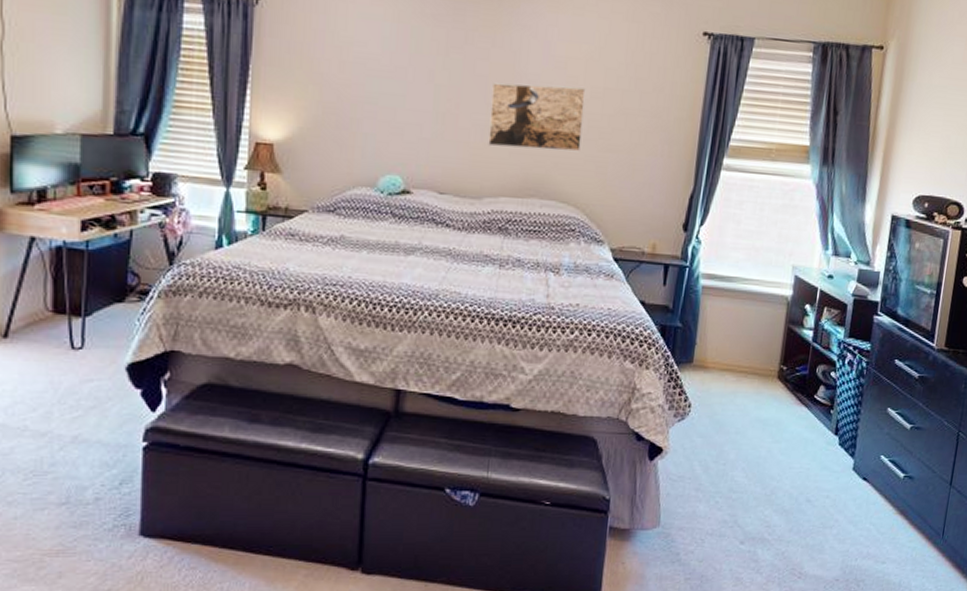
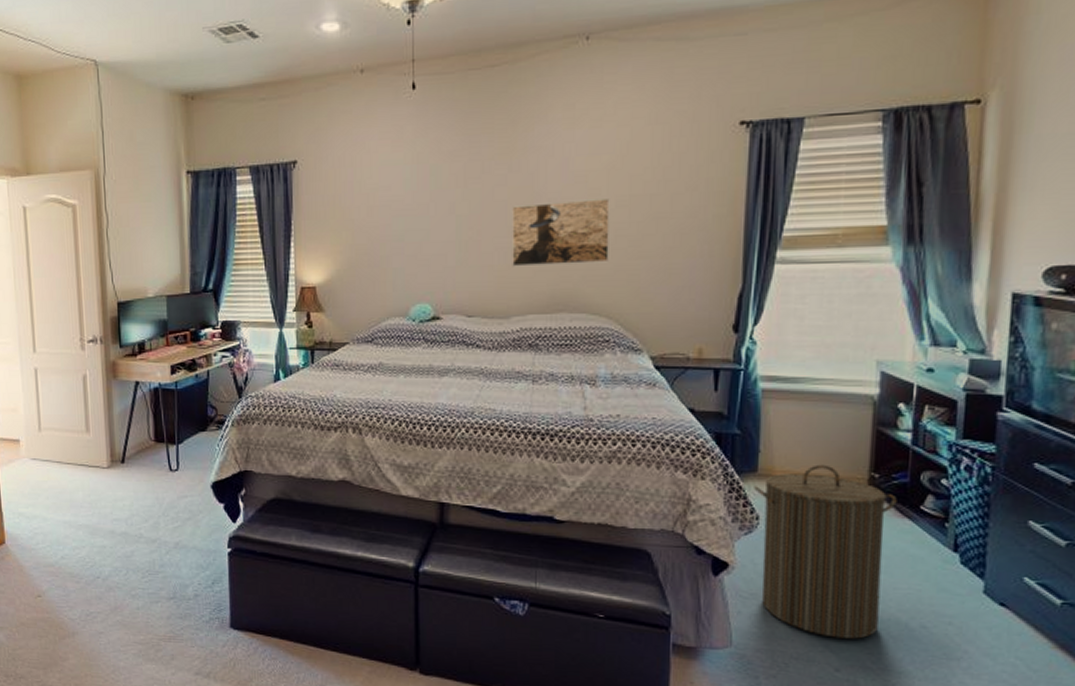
laundry hamper: none [687,357,798,514] -> present [754,464,897,639]

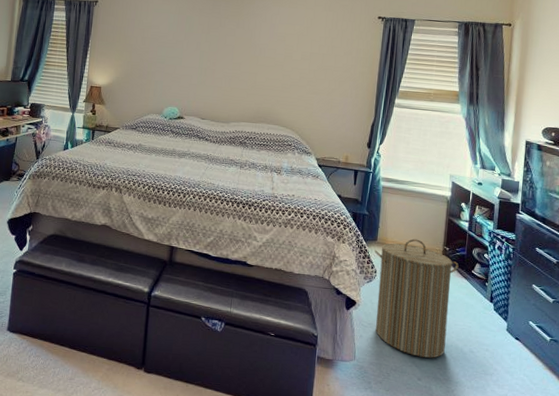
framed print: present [512,198,610,267] -> none [233,50,298,94]

